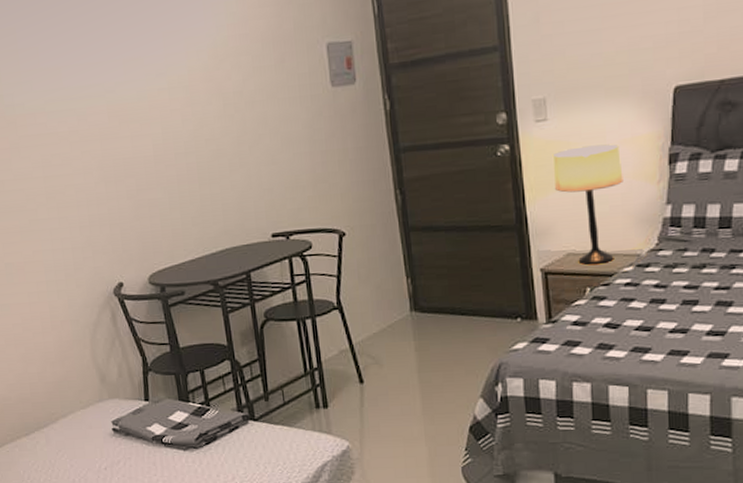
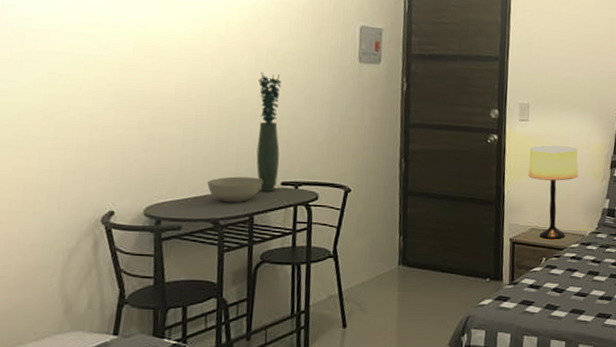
bowl: none [200,232,253,263] -> present [207,176,262,203]
vase: none [230,116,267,247] -> present [256,71,281,192]

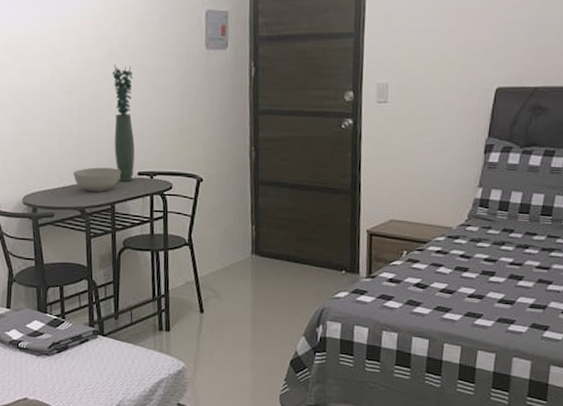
table lamp: present [528,145,579,240] -> none [387,129,446,232]

